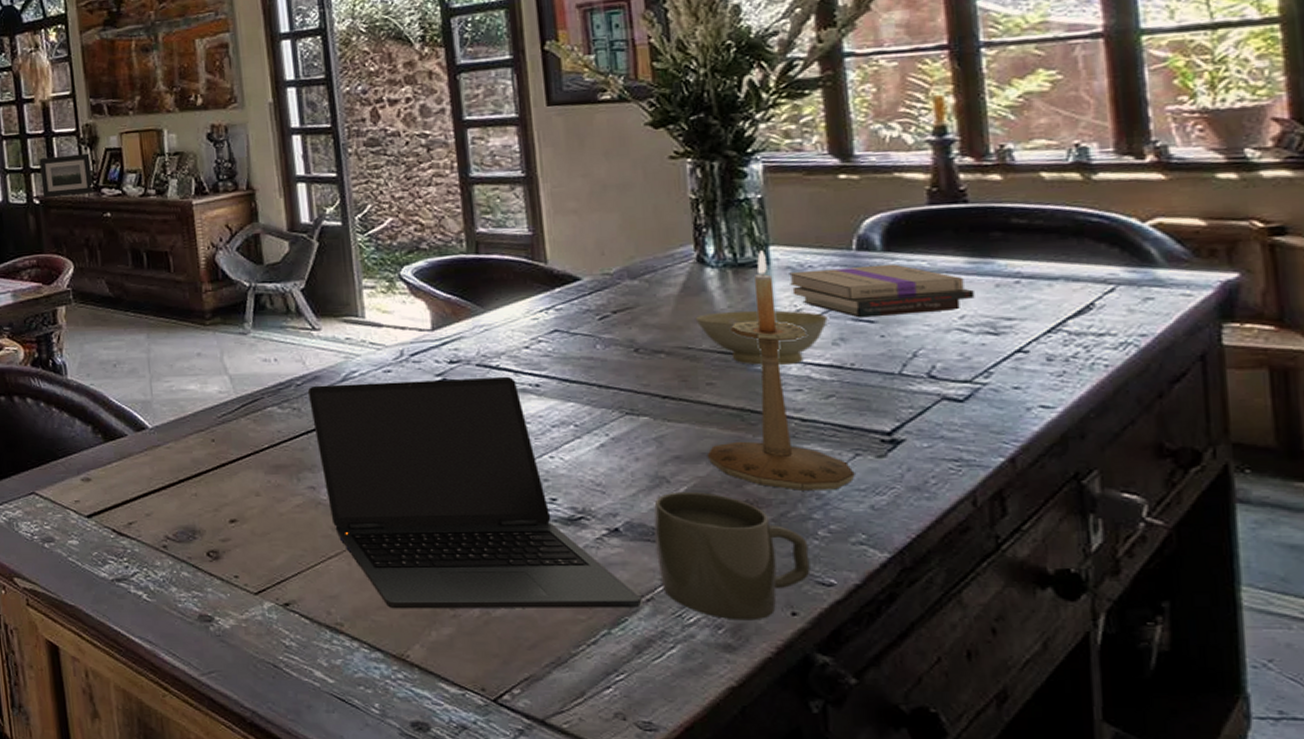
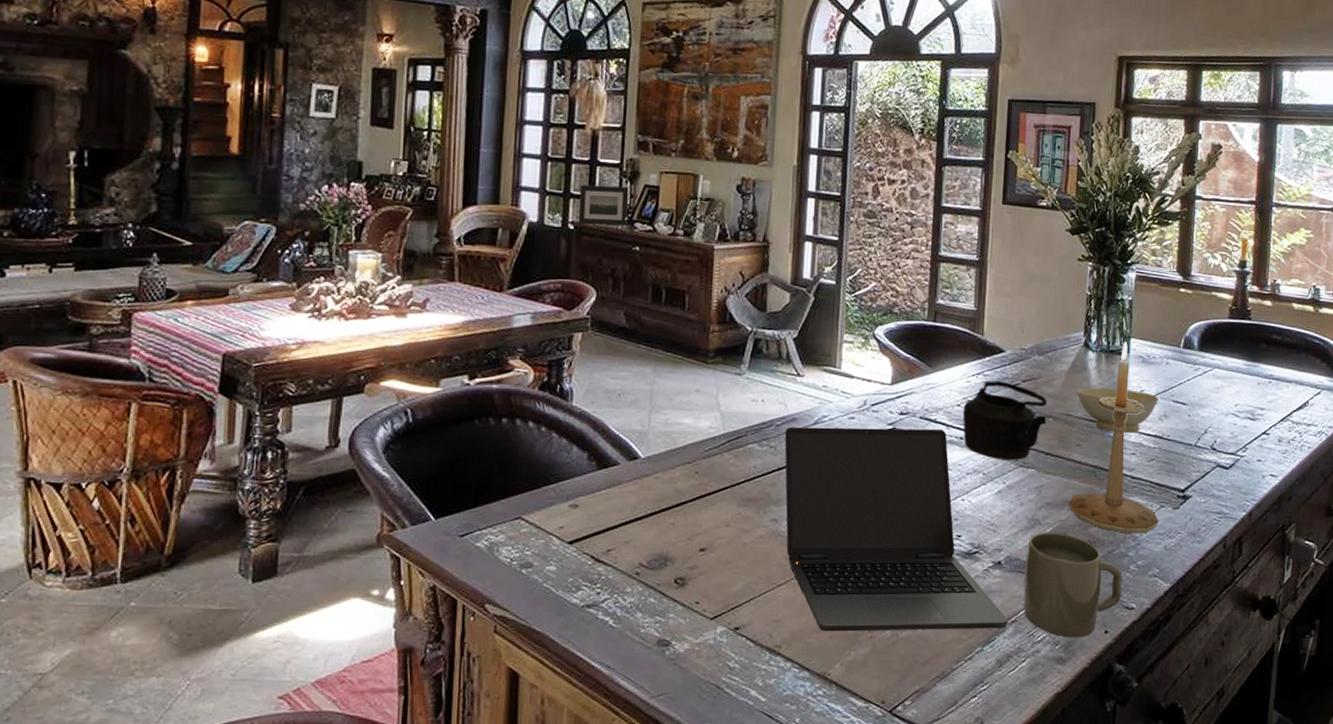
teapot: none [533,314,657,407] -> present [962,380,1047,460]
books: present [789,264,975,318] -> none [1139,360,1246,401]

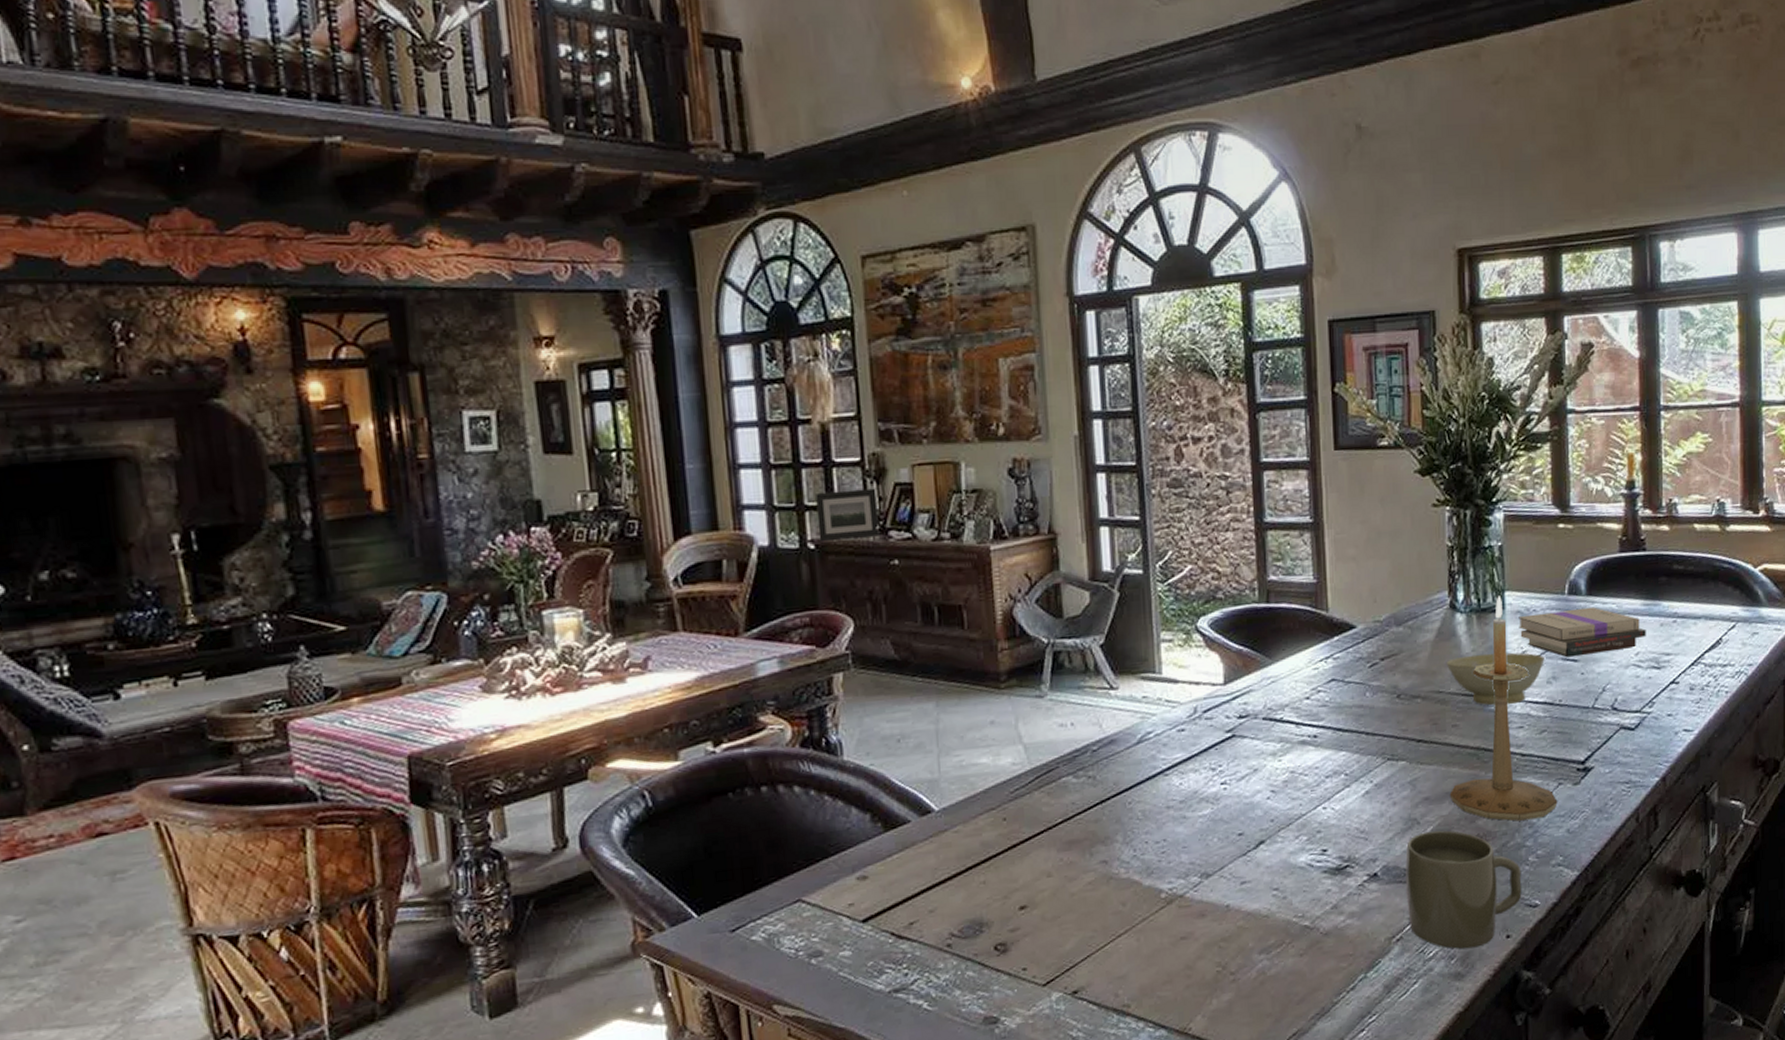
laptop: present [784,427,1009,632] -> none [1103,728,1393,982]
teapot: present [962,380,1047,460] -> none [1313,662,1414,755]
books: none [1139,360,1246,401] -> present [1519,607,1646,658]

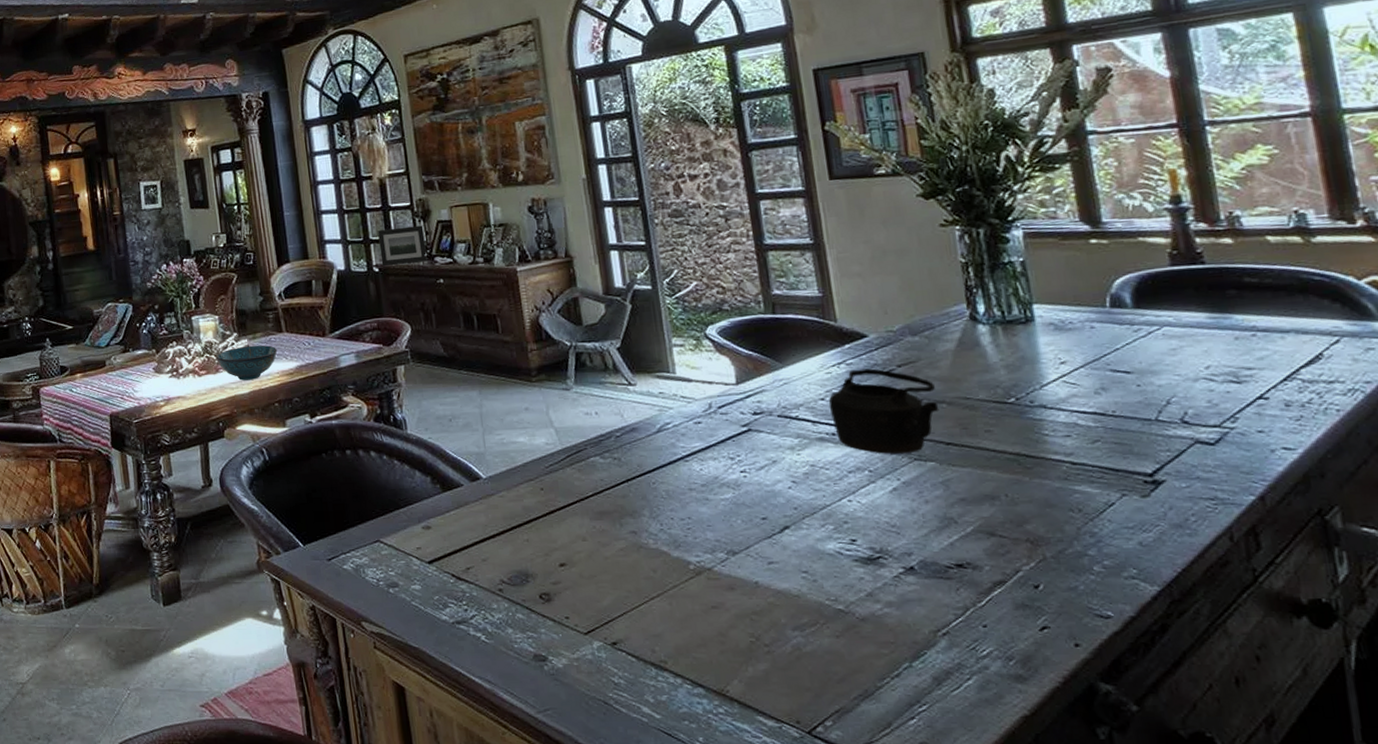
decorative bowl: none [577,649,670,700] -> present [215,345,278,381]
teapot: none [1313,662,1414,755] -> present [828,368,939,454]
mug: present [1405,830,1522,949] -> none [944,531,1089,652]
bowl: present [1446,652,1545,706] -> none [971,362,1089,413]
candlestick: present [1449,596,1558,822] -> none [989,308,1124,529]
books: present [1519,607,1646,658] -> none [1052,319,1217,369]

